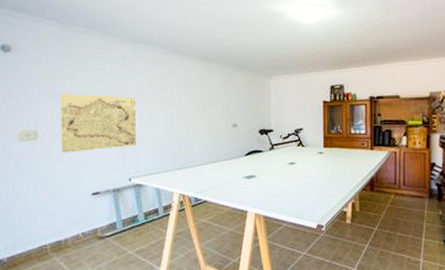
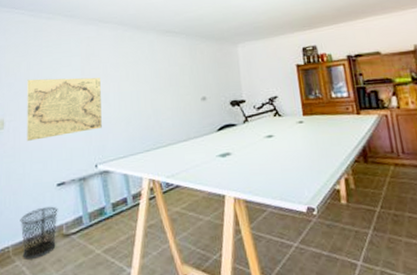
waste bin: none [56,212,93,256] -> present [20,206,58,259]

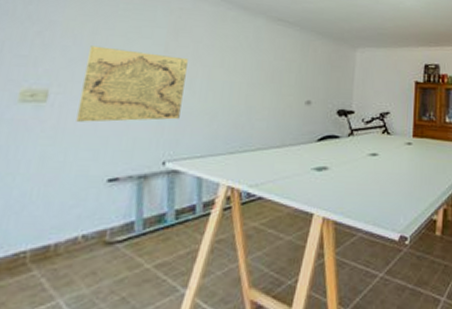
waste bin: present [20,206,58,259] -> none [43,205,104,269]

